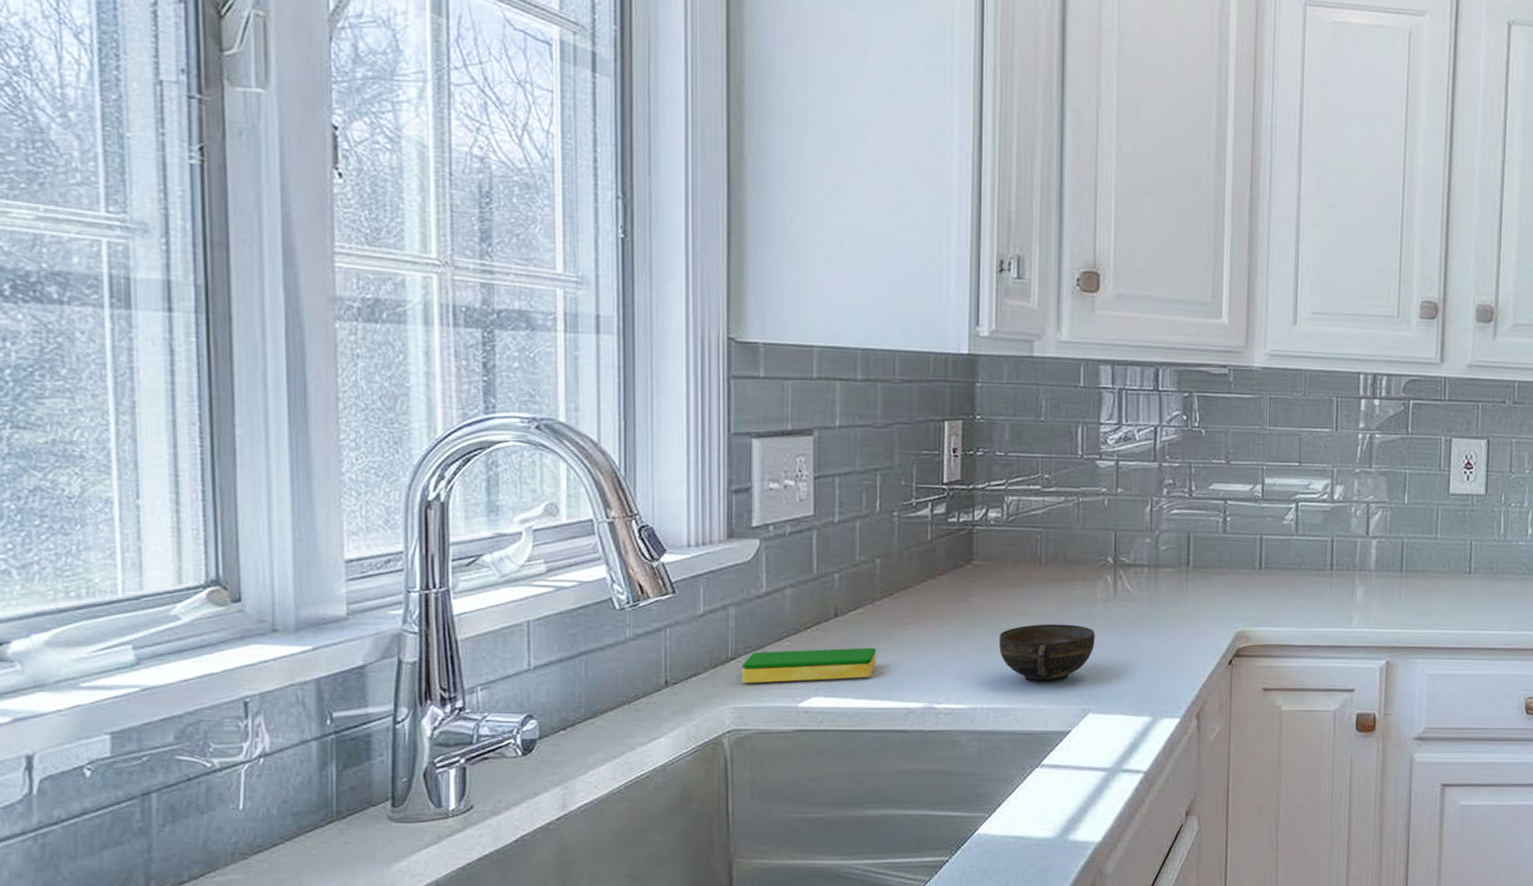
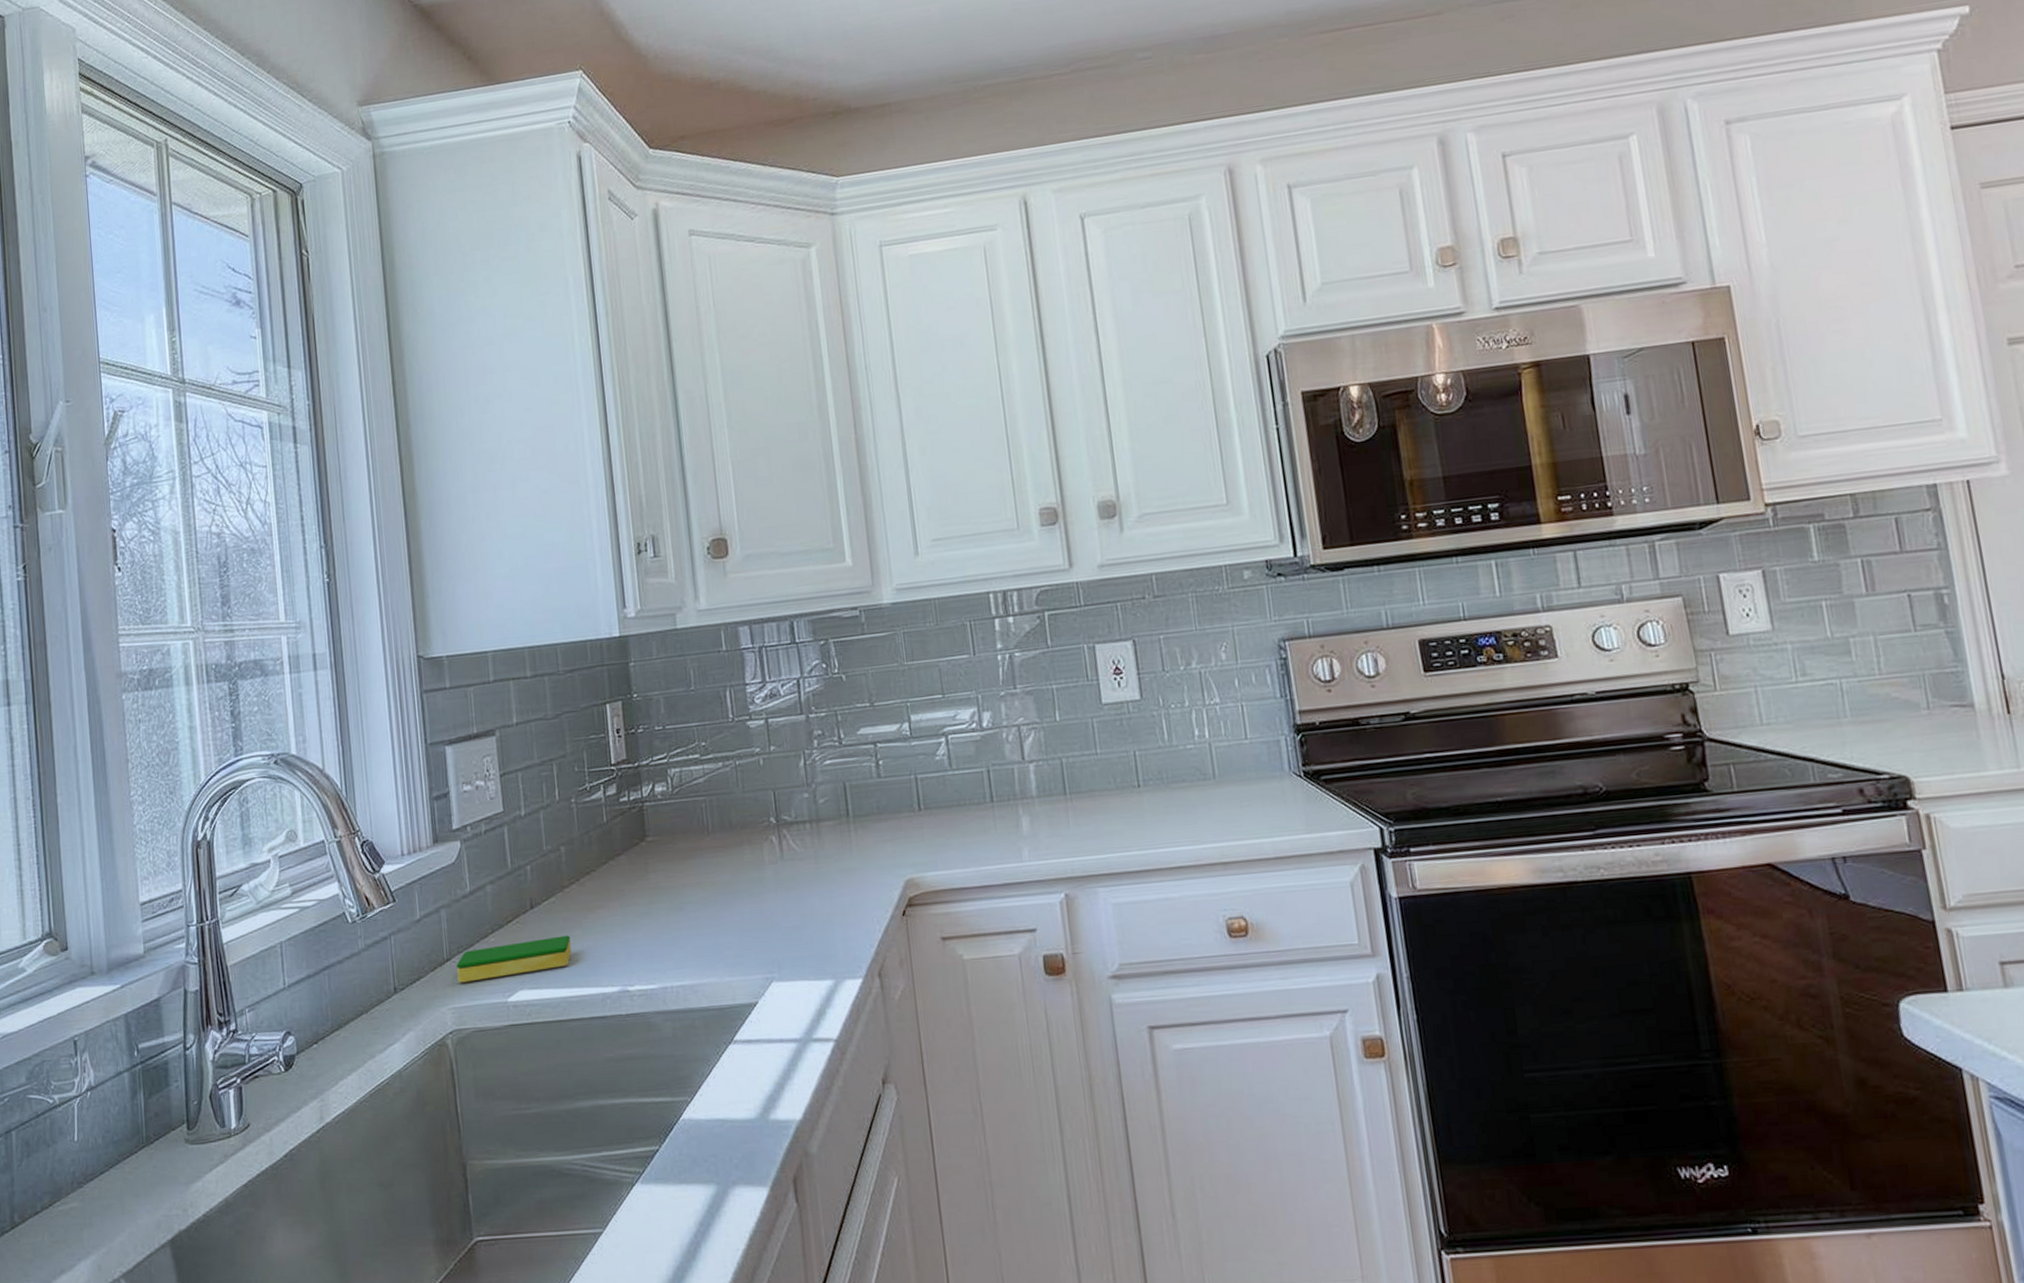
cup: present [999,624,1095,683] -> none [679,890,769,956]

